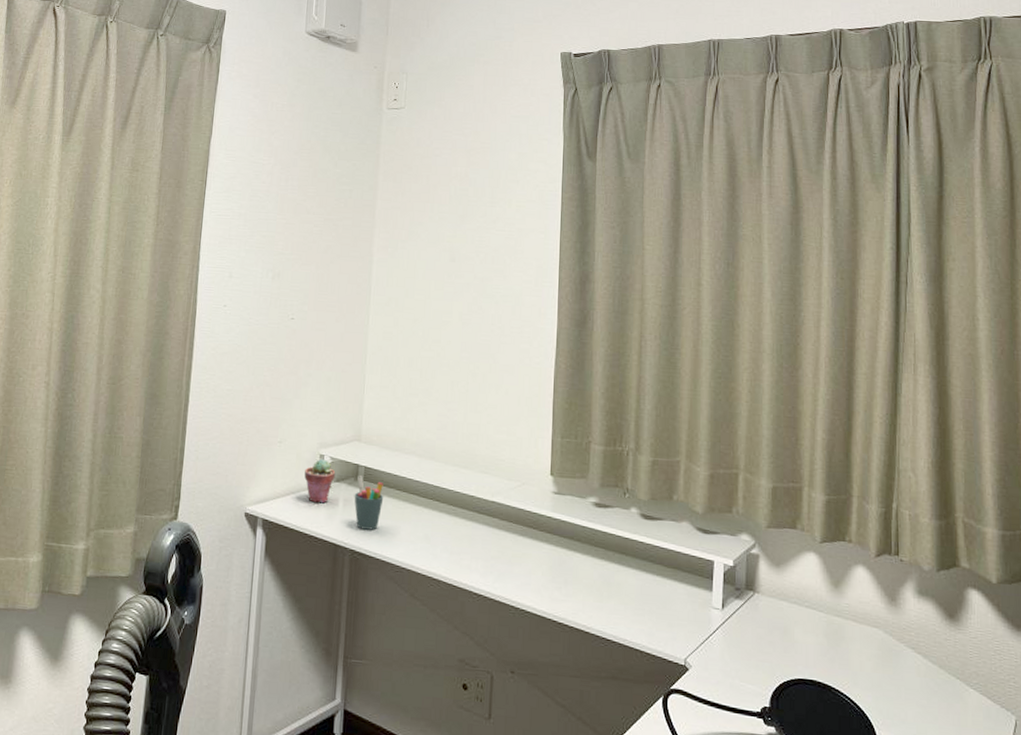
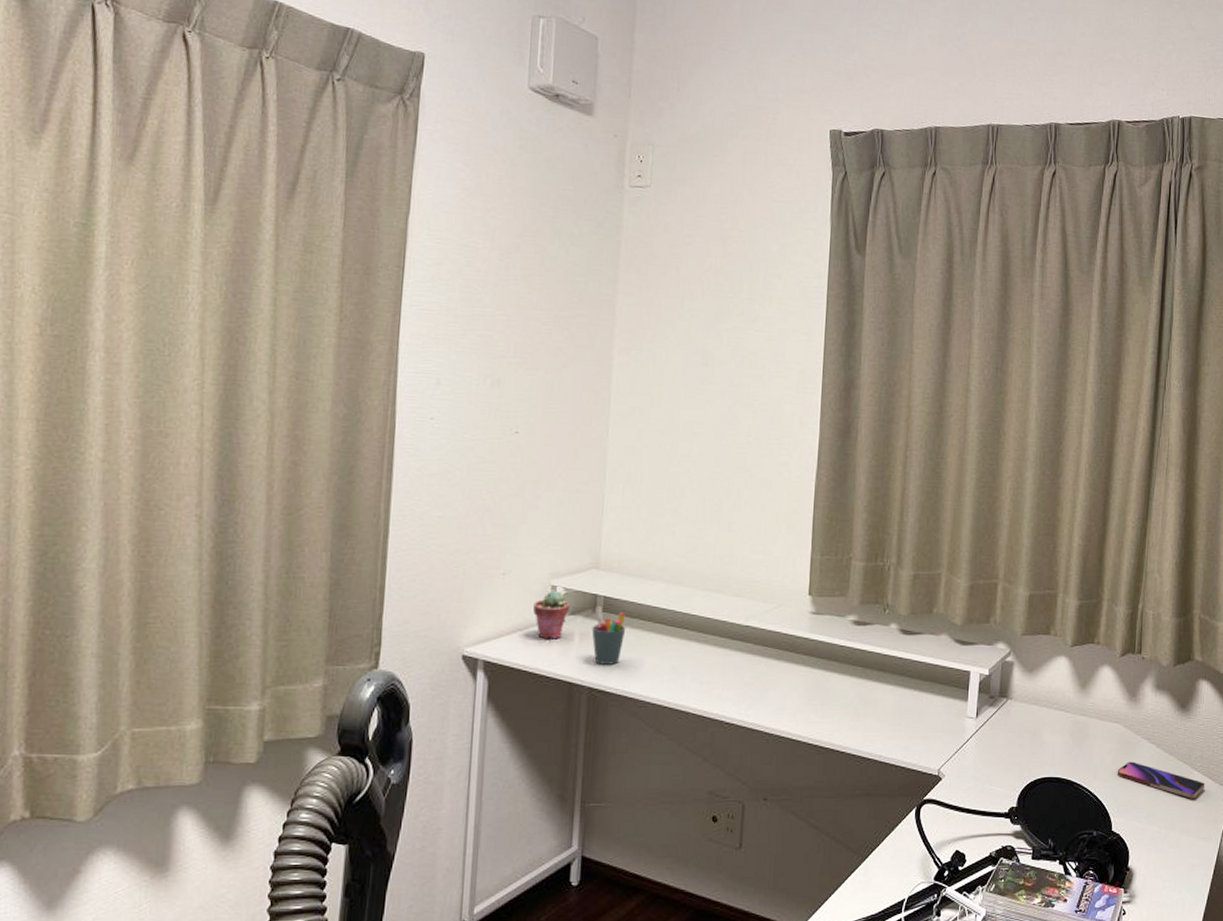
smartphone: none [879,670,984,720] -> present [1117,761,1205,799]

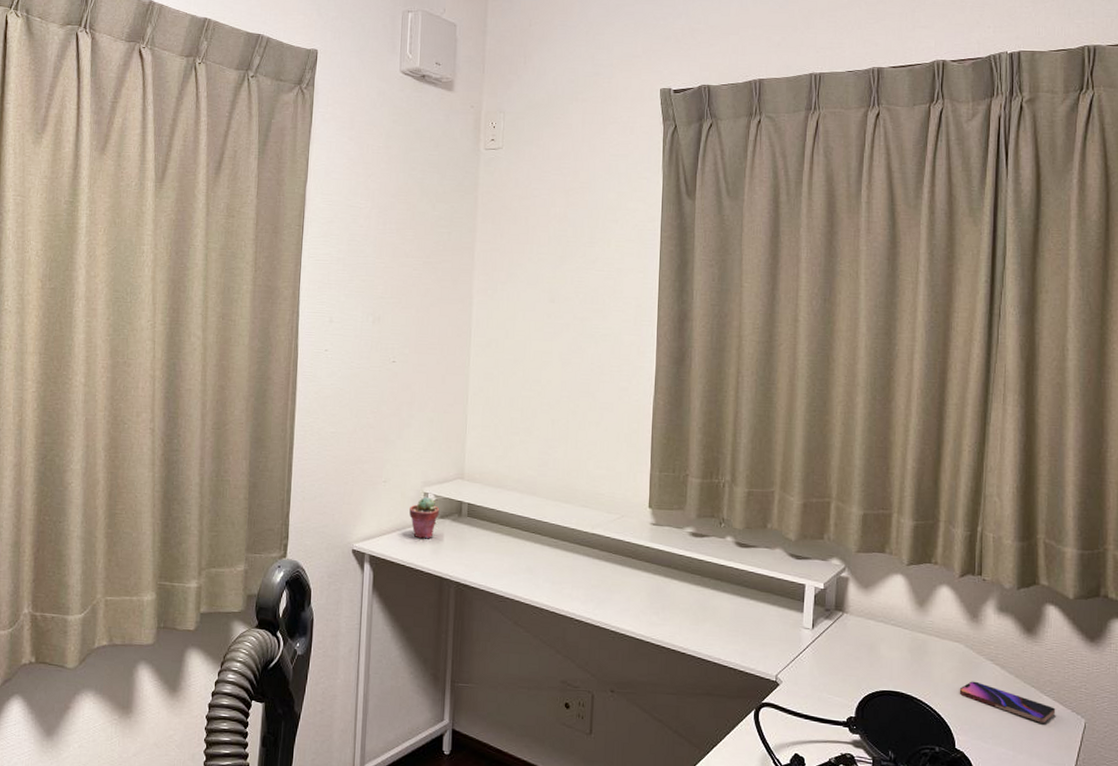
pen holder: present [591,606,626,665] -> none [458,512,487,563]

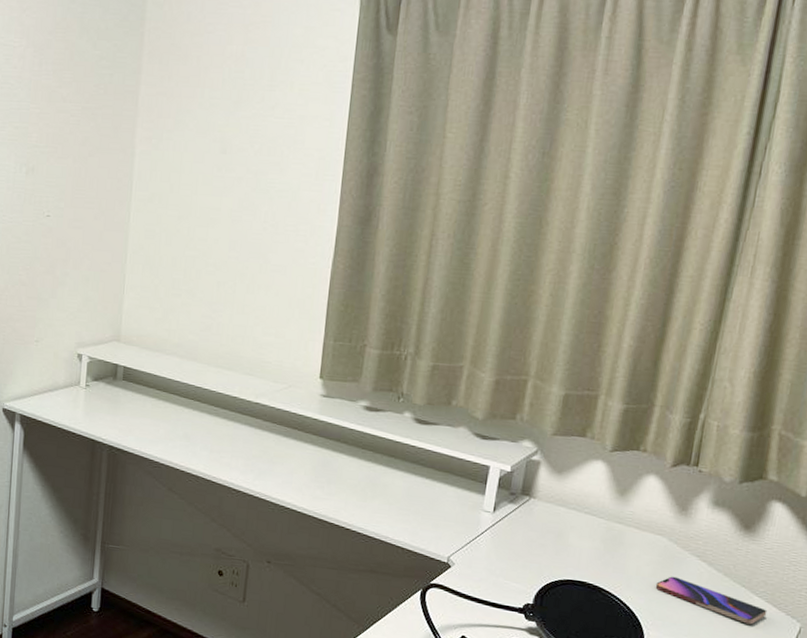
potted succulent: present [409,496,440,539] -> none [62,357,94,401]

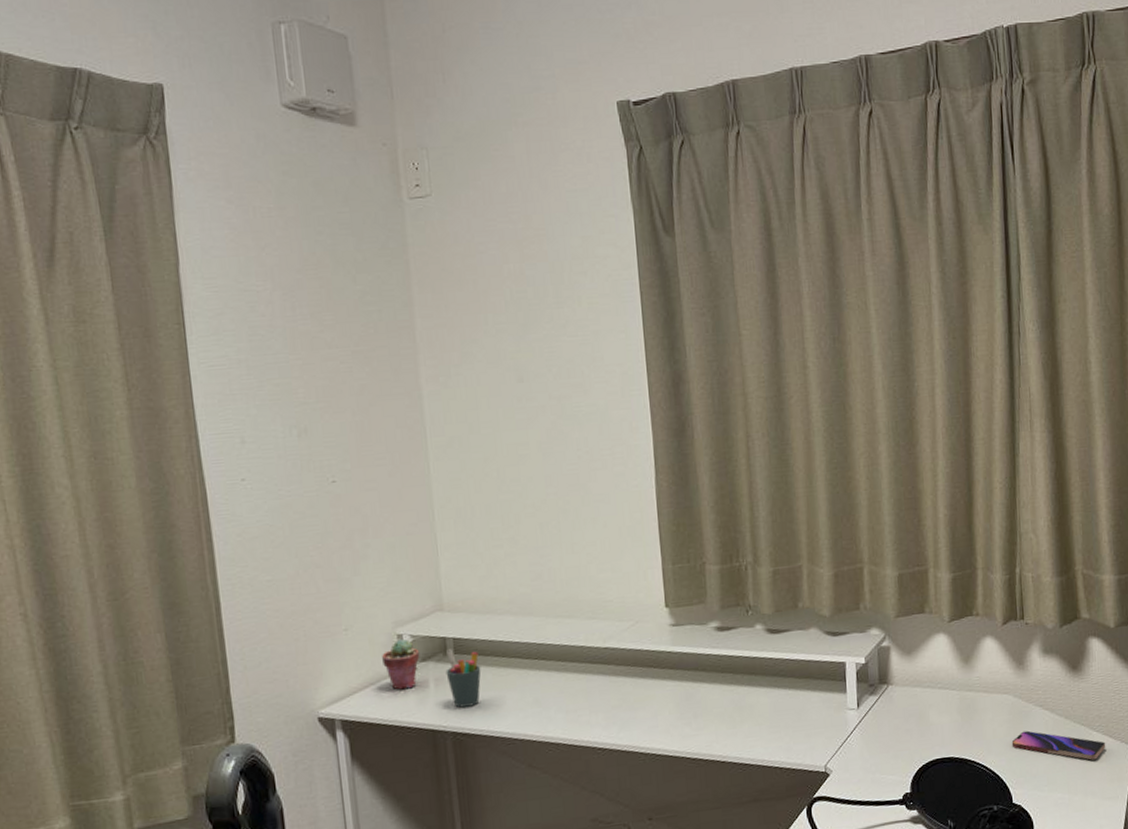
potted succulent: none [62,357,94,401] -> present [382,638,420,690]
pen holder: none [112,375,143,428] -> present [445,649,481,708]

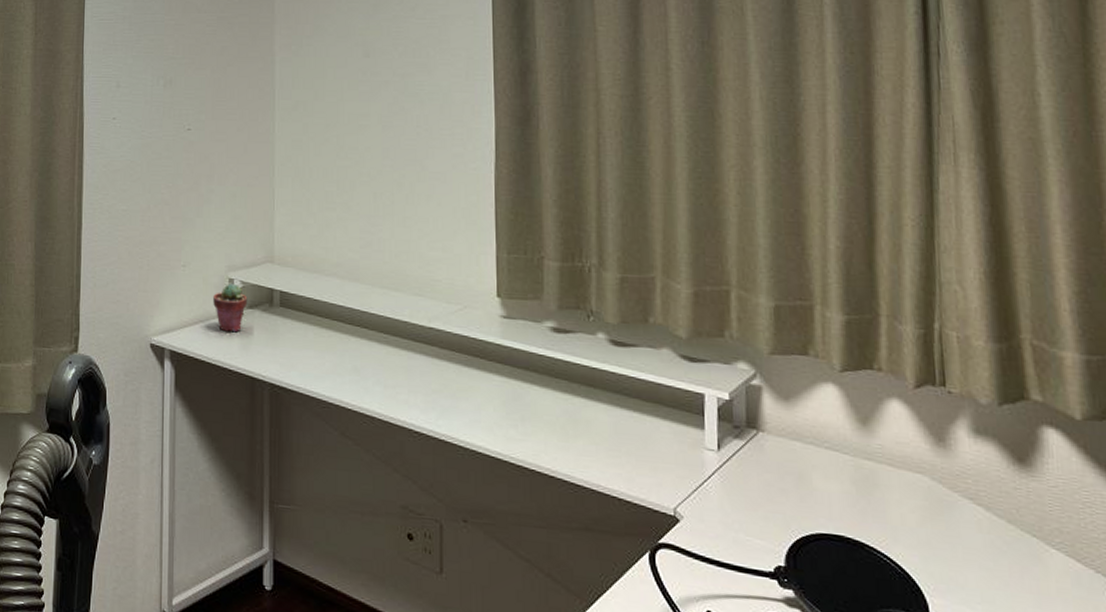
pen holder: present [445,649,481,708] -> none [270,301,304,361]
smartphone: present [1011,730,1106,760] -> none [927,525,1072,587]

